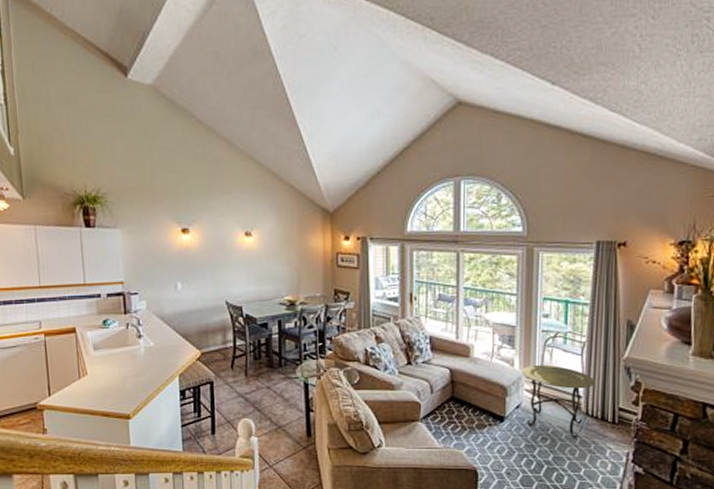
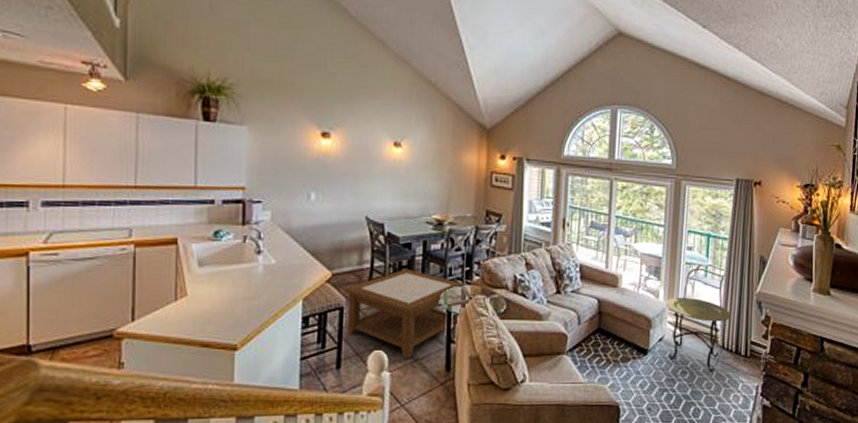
coffee table: none [212,346,320,426] -> present [344,268,466,359]

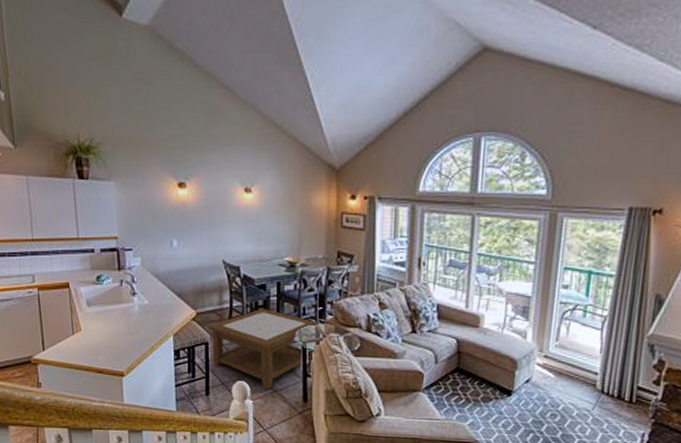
side table: present [665,297,731,373] -> none [534,338,614,417]

